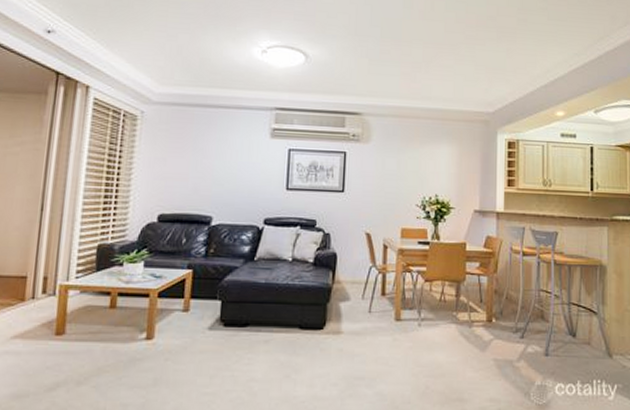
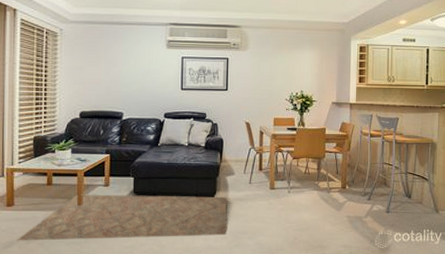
rug: none [64,321,340,383] -> present [16,194,228,241]

